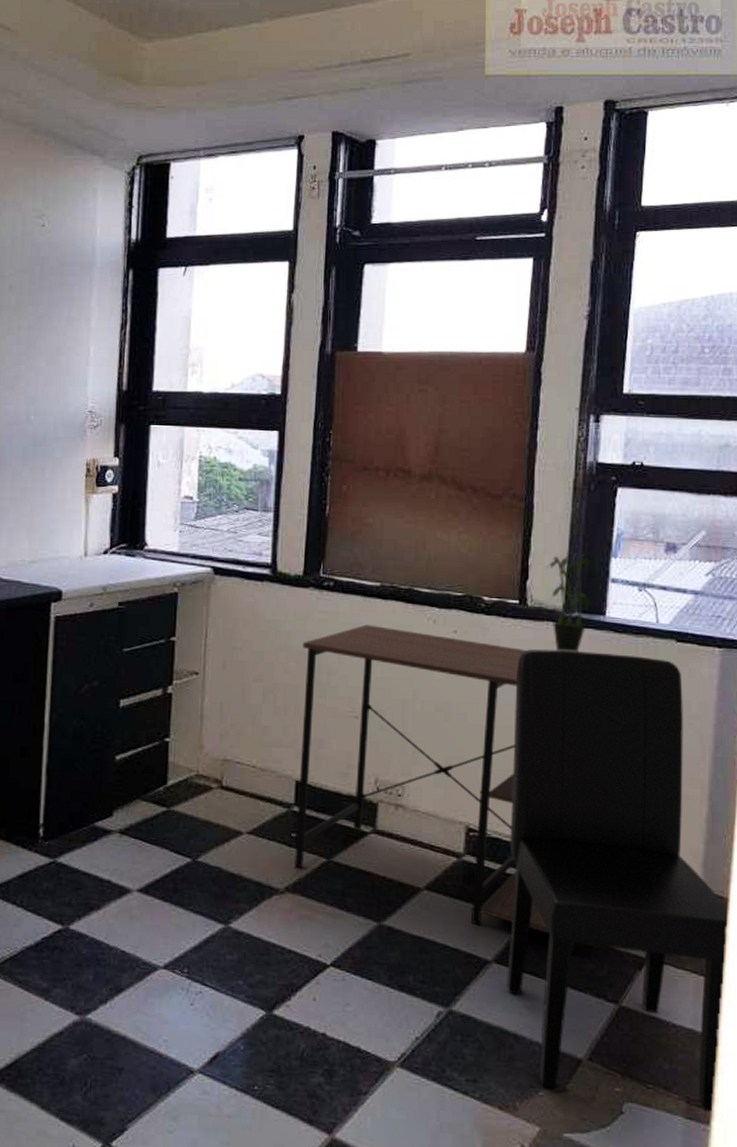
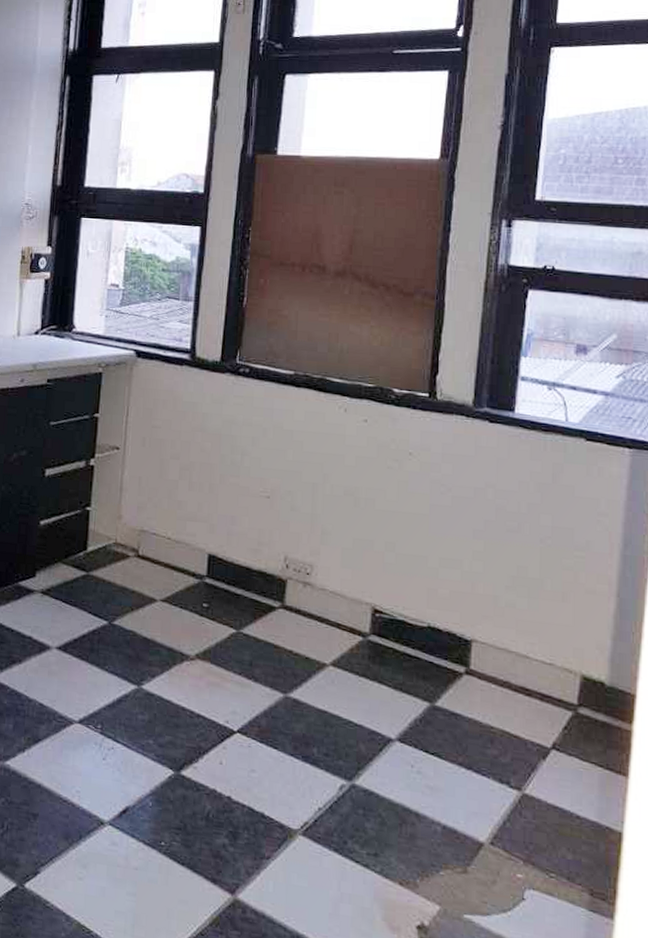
desk: present [295,624,575,955] -> none [205,410,478,740]
chair: present [507,649,729,1111] -> none [410,441,636,905]
potted plant: present [545,551,591,652] -> none [455,349,501,446]

